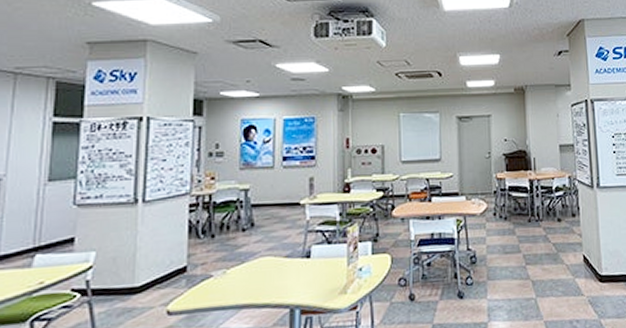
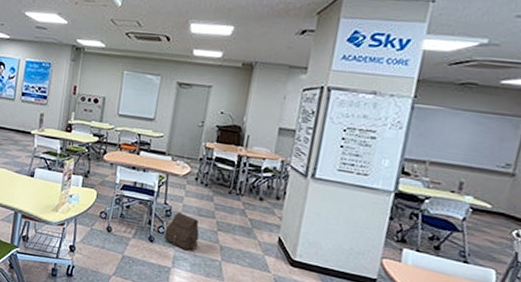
satchel: none [473,255,509,297] -> present [164,212,199,251]

